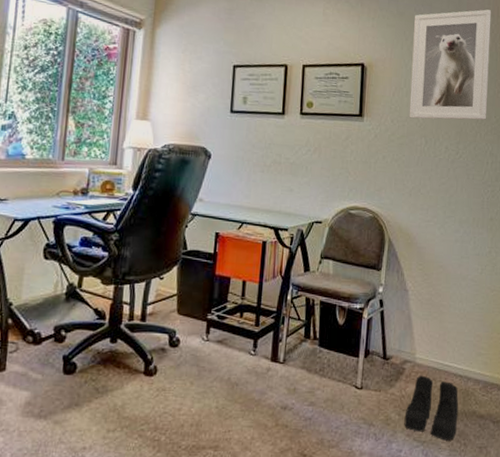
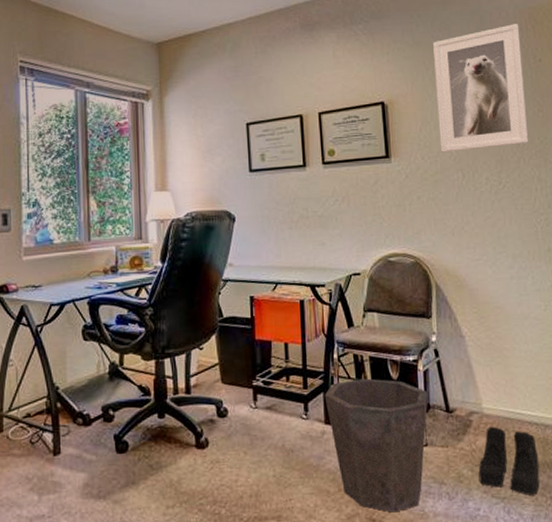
waste bin: none [273,321,369,449] -> present [324,378,428,513]

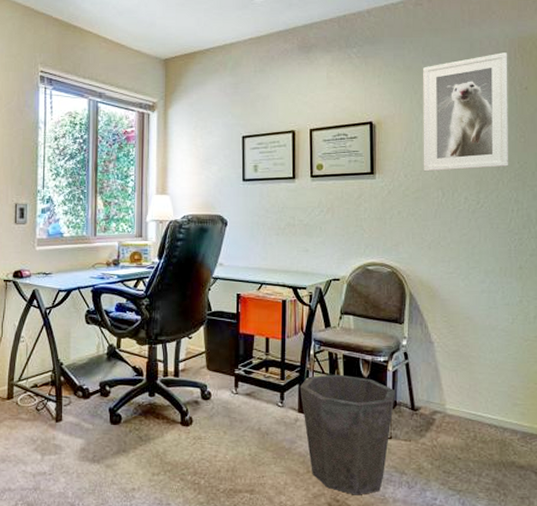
boots: present [478,426,540,495] -> none [437,425,496,490]

